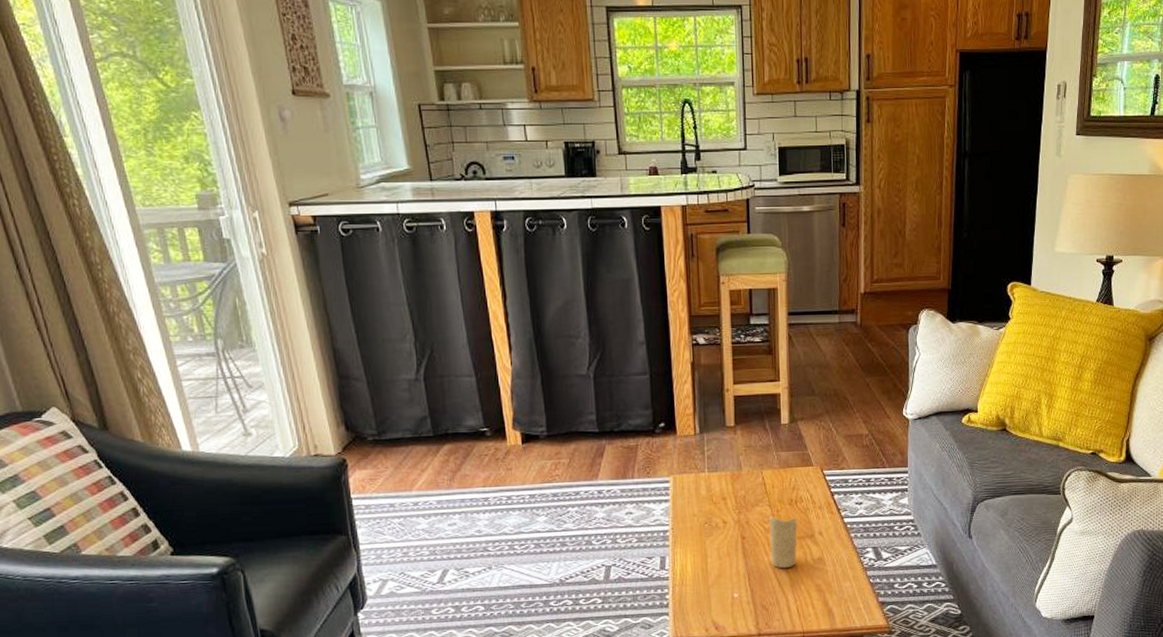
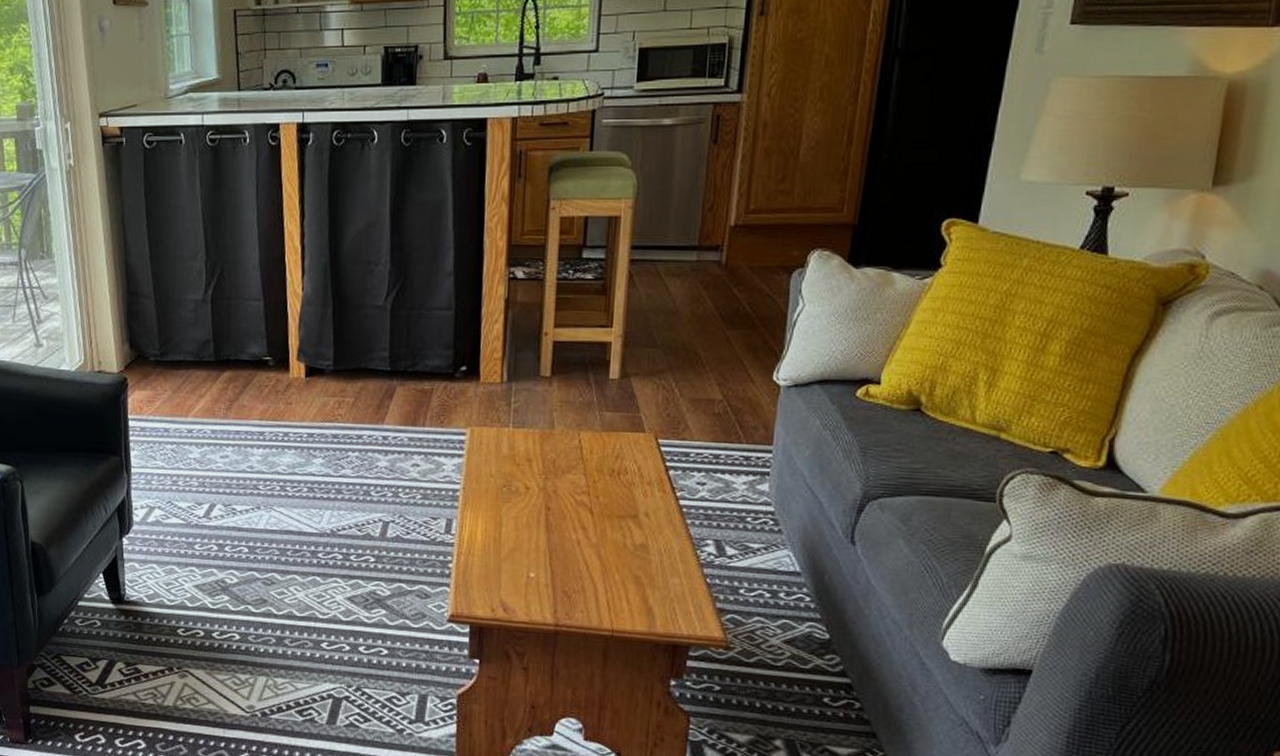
candle: present [769,516,798,569] -> none [579,487,618,552]

